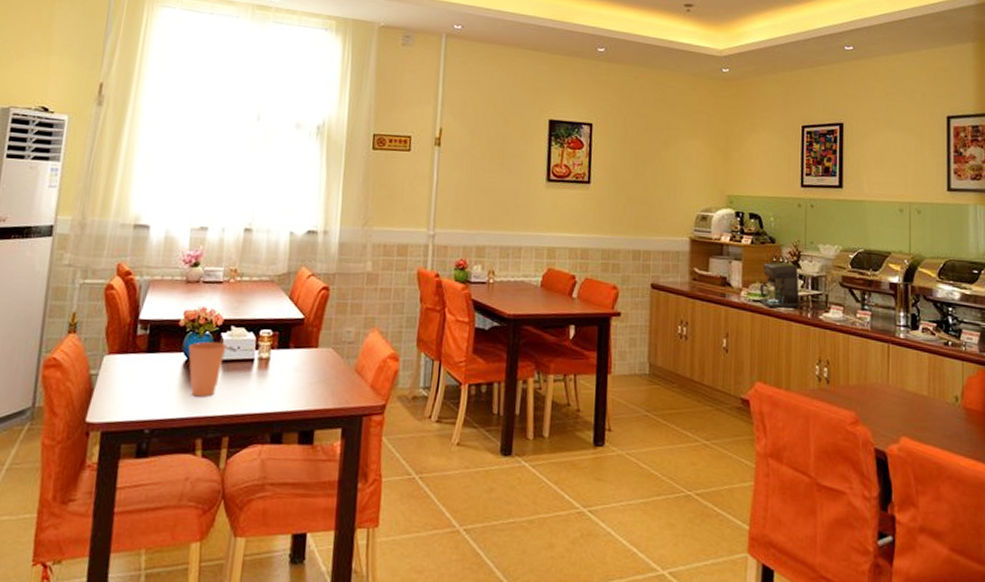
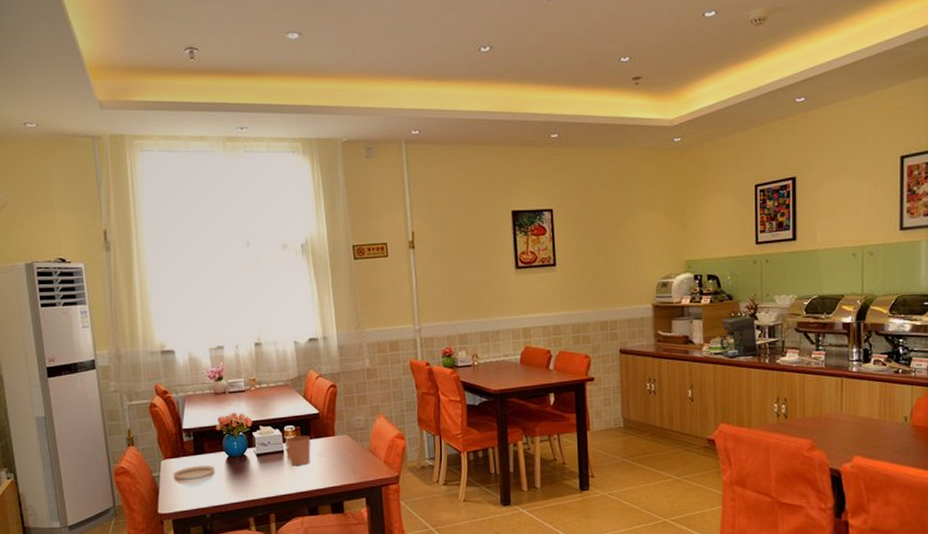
bowl: none [114,366,168,393] -> present [173,465,215,487]
cup: present [188,341,227,397] -> none [227,440,259,485]
dixie cup: none [259,342,288,380] -> present [286,435,311,466]

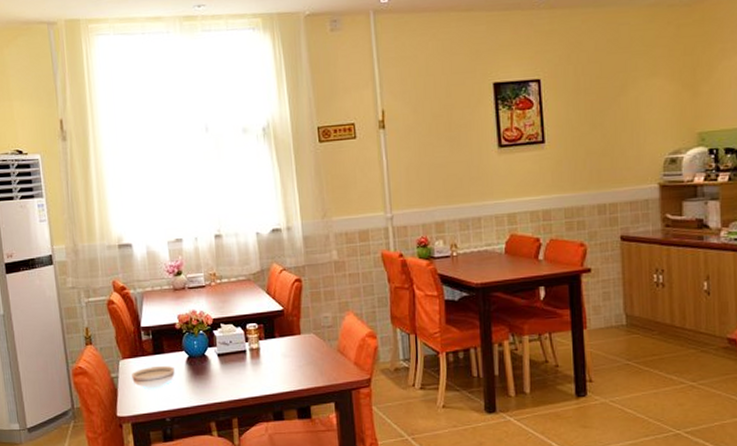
dixie cup: present [286,435,311,466] -> none [249,333,275,367]

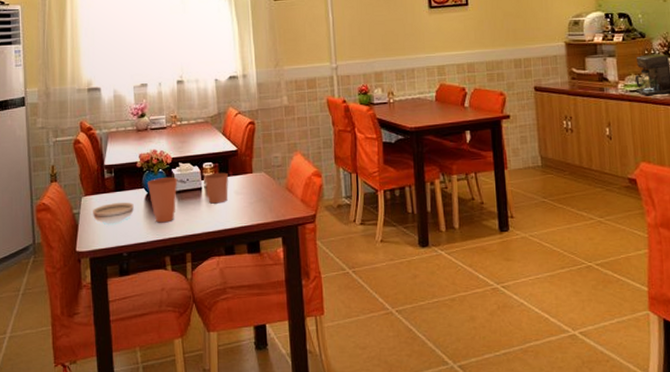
cup: none [187,338,220,387] -> present [147,176,178,223]
dixie cup: none [249,333,275,367] -> present [205,172,228,204]

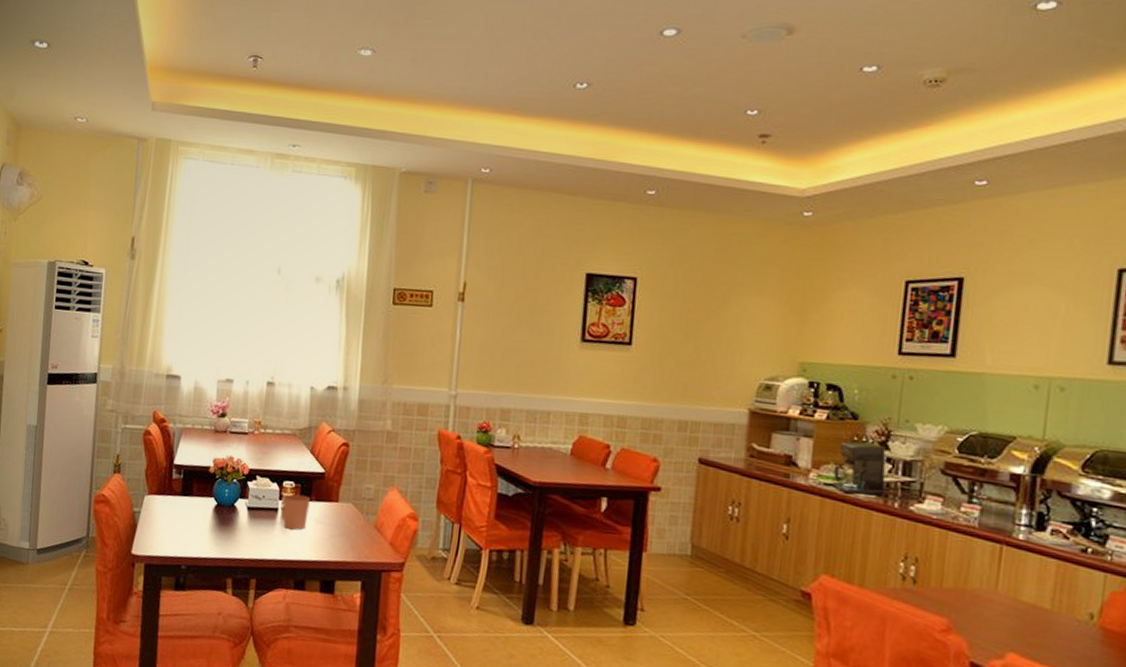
bowl: present [93,202,134,225] -> none [154,507,200,532]
cup: present [147,176,178,223] -> none [217,488,253,541]

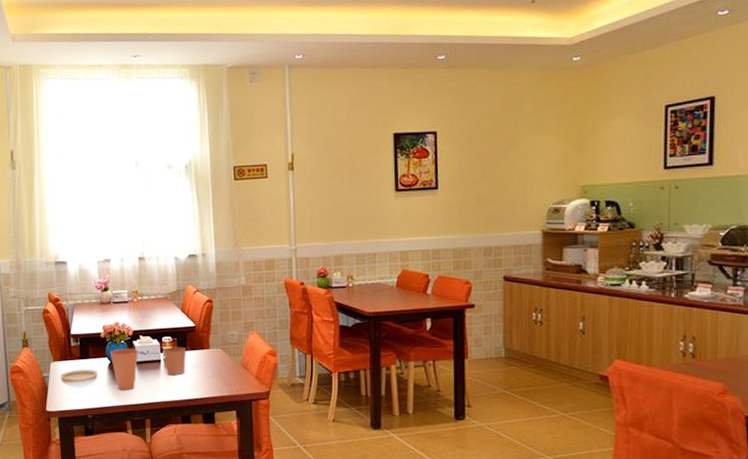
bowl: none [154,507,200,532] -> present [61,369,98,389]
cup: none [217,488,253,541] -> present [109,348,139,390]
coffee maker: present [833,441,886,496] -> none [618,245,662,291]

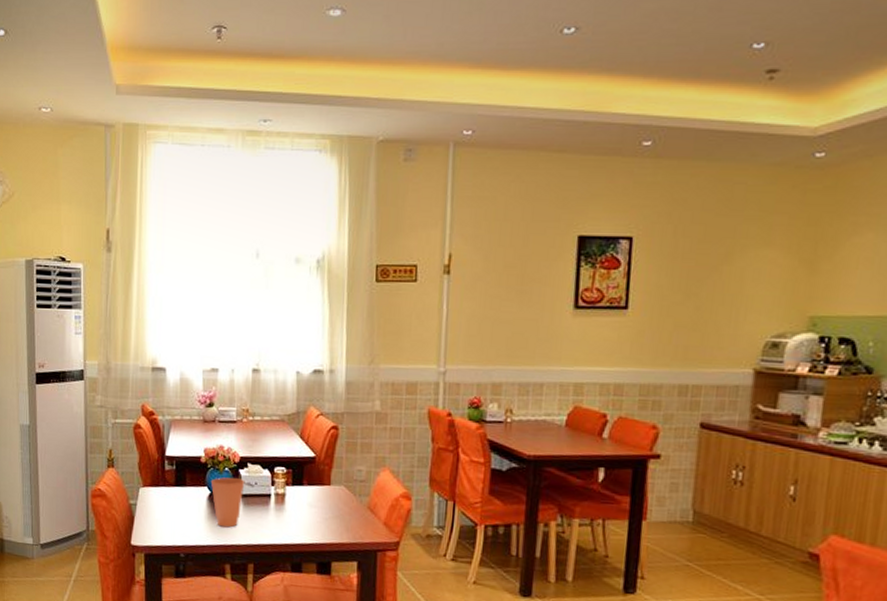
bowl: present [61,369,98,389] -> none [150,498,195,522]
dixie cup: present [164,346,186,376] -> none [275,479,302,515]

